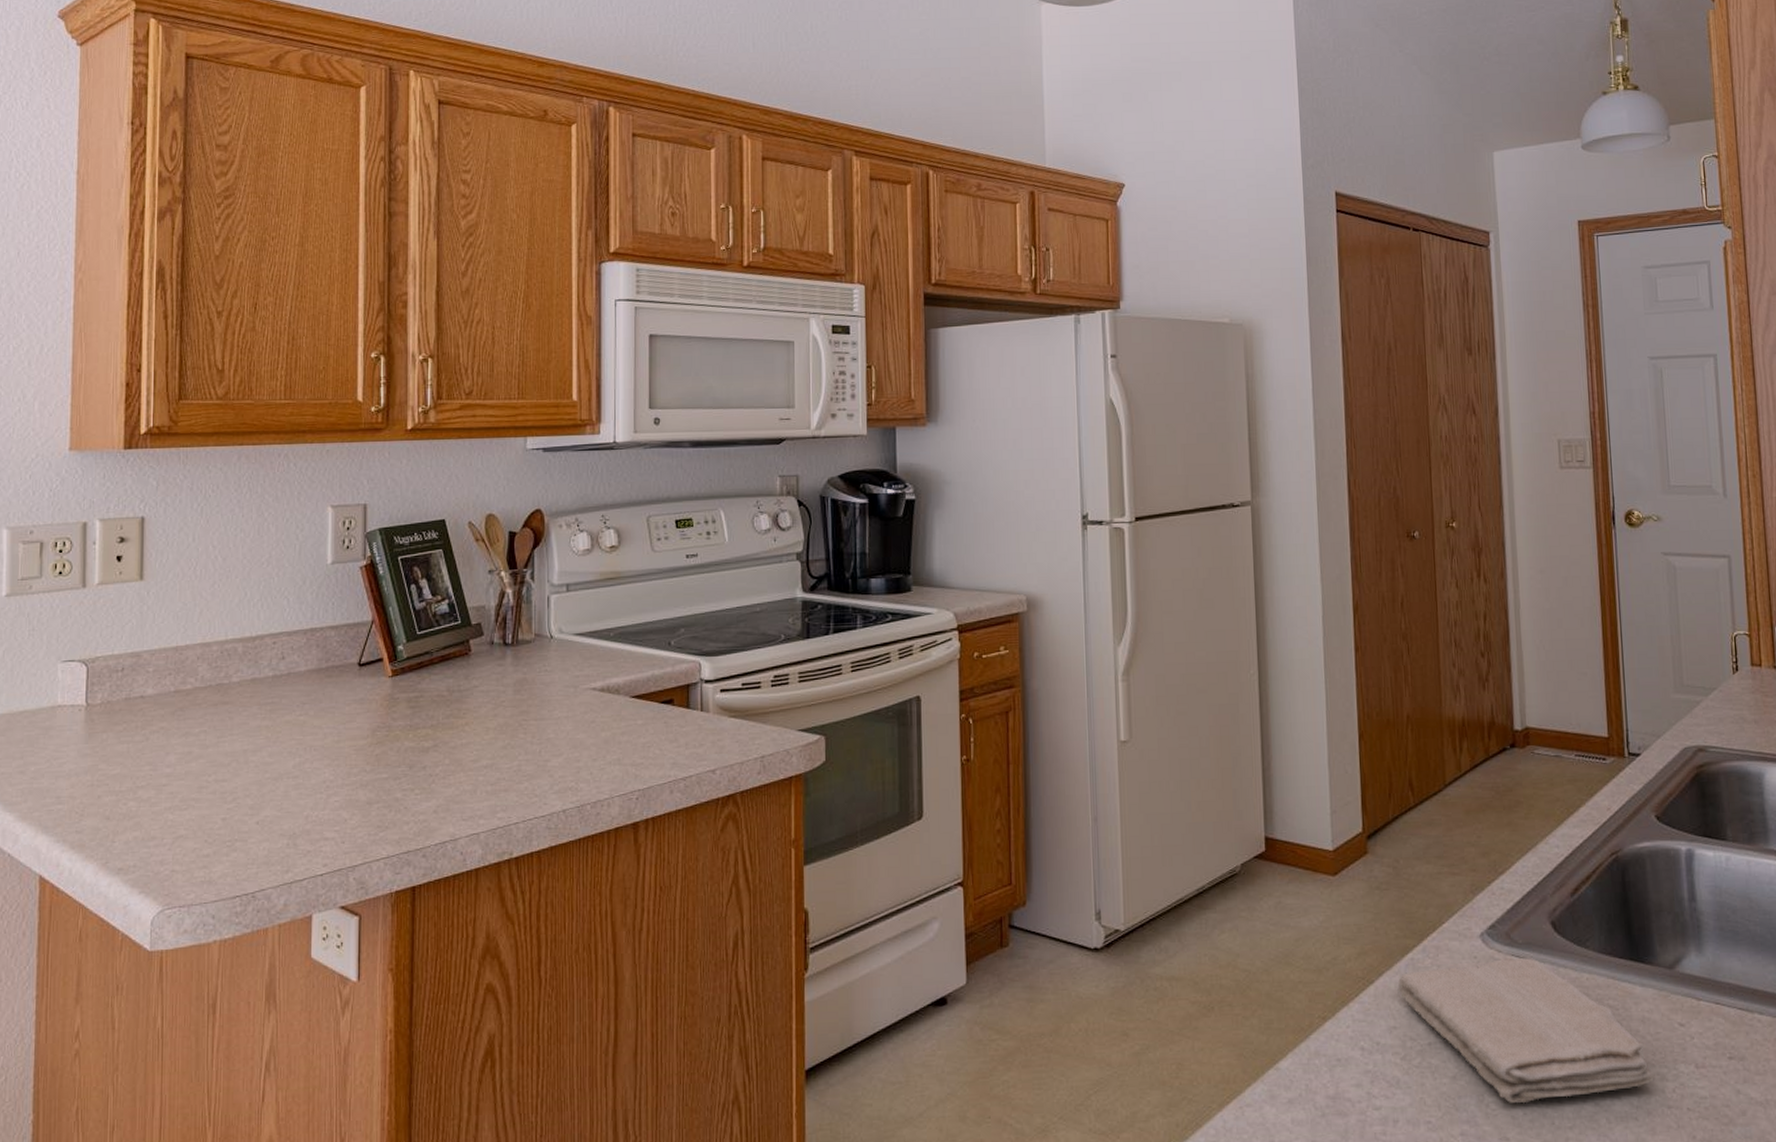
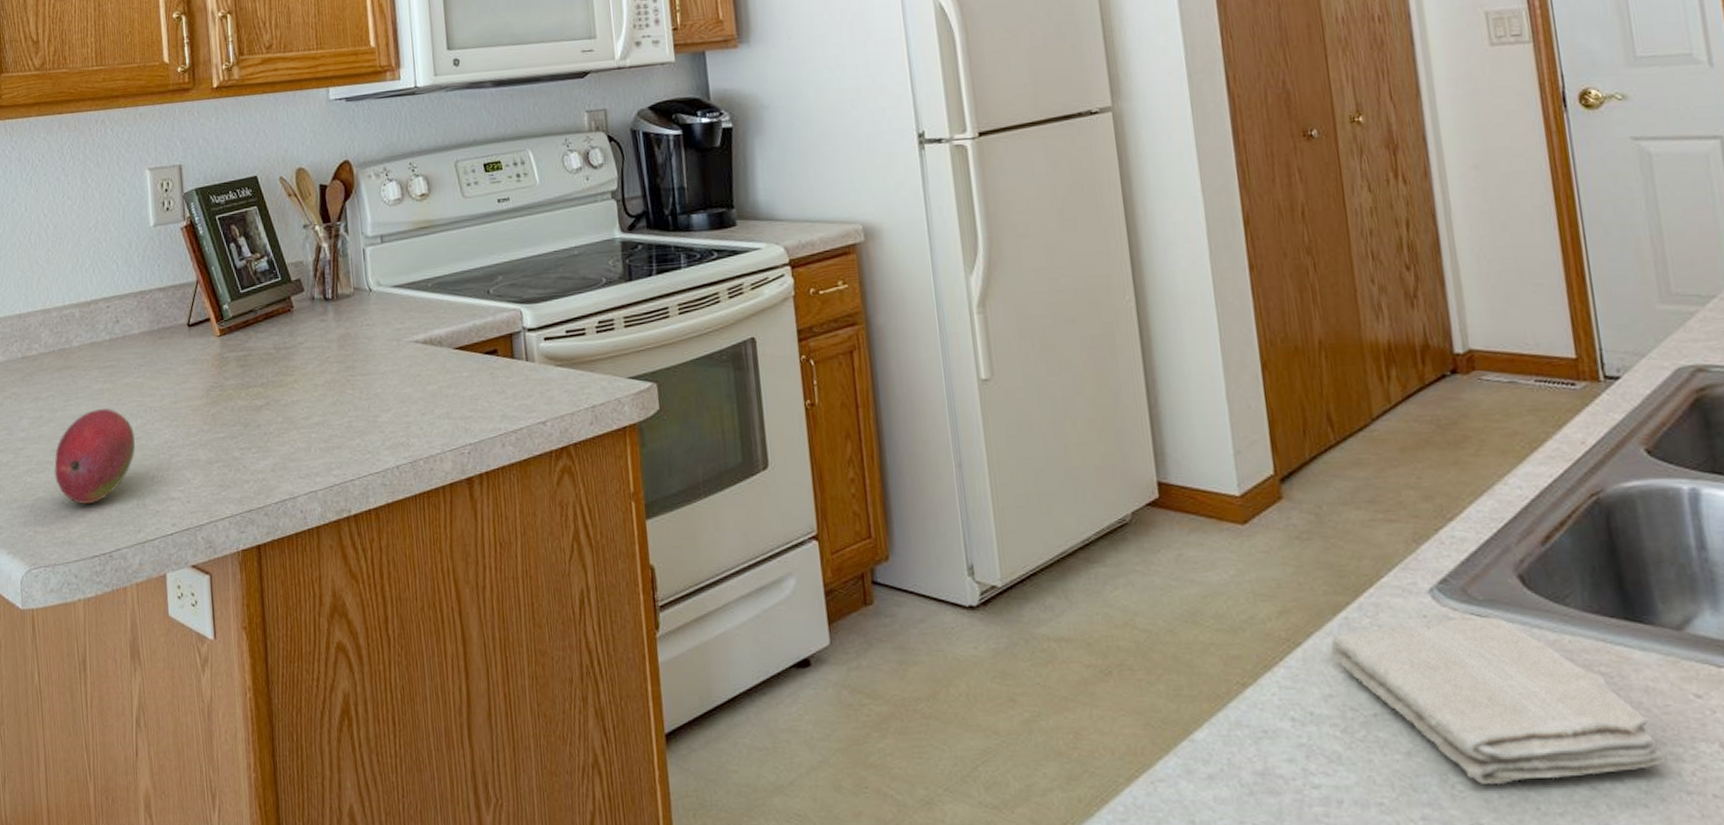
fruit: none [199,745,290,844] -> present [54,407,135,505]

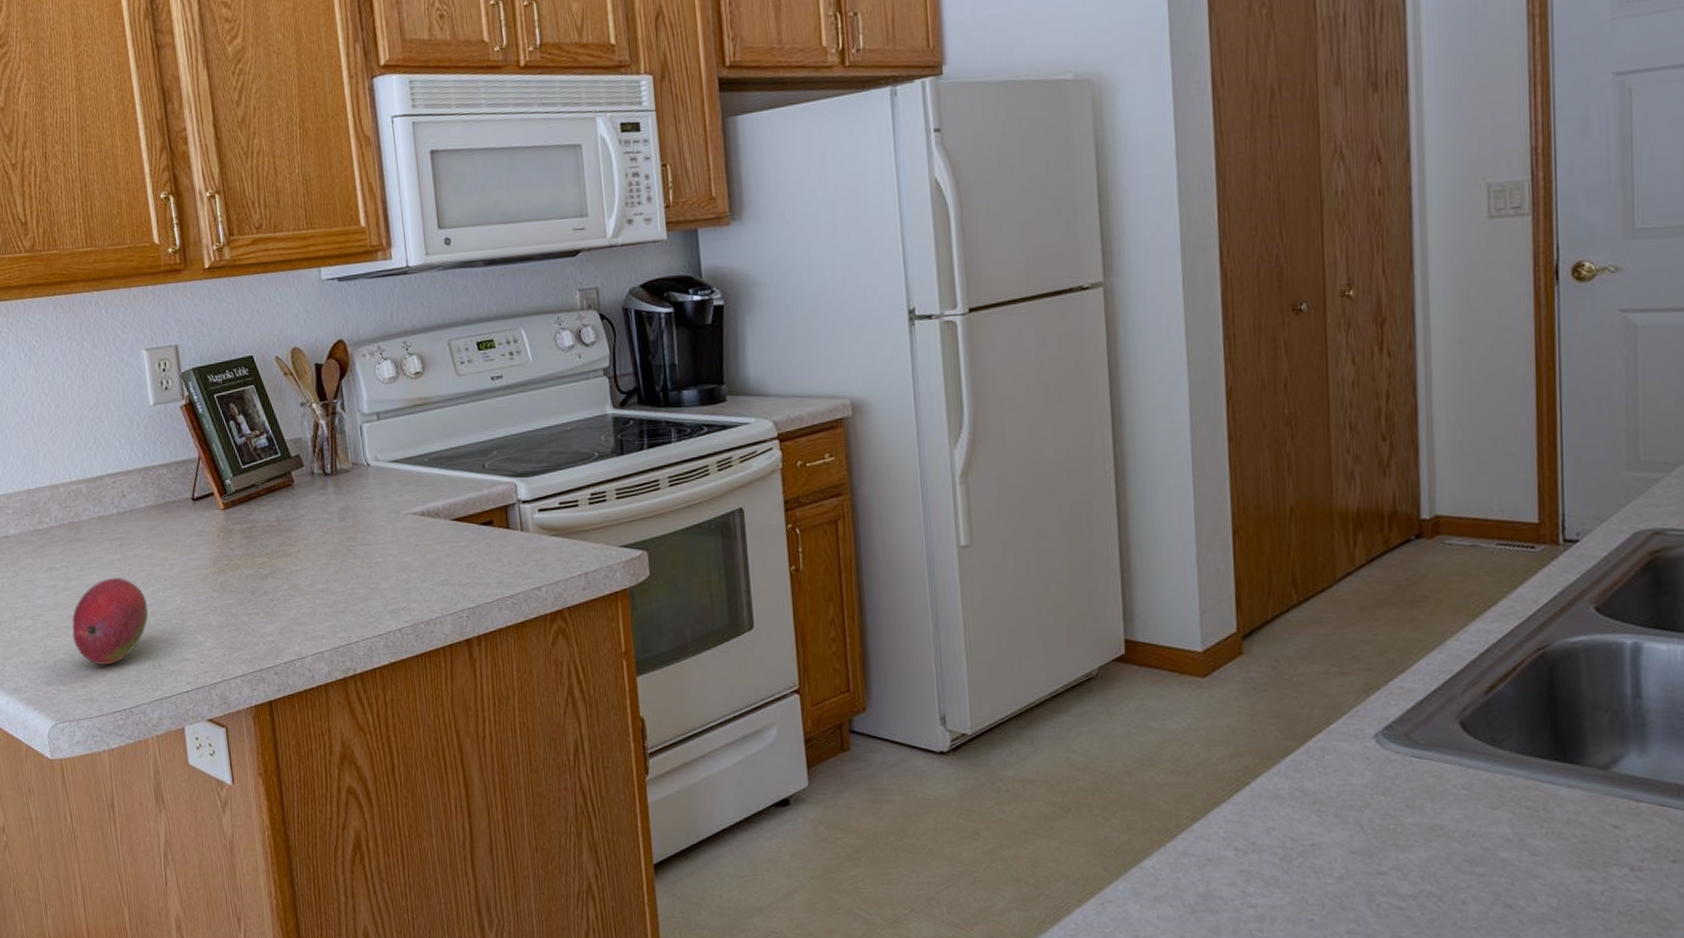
washcloth: present [1330,617,1667,785] -> none [1276,759,1579,904]

